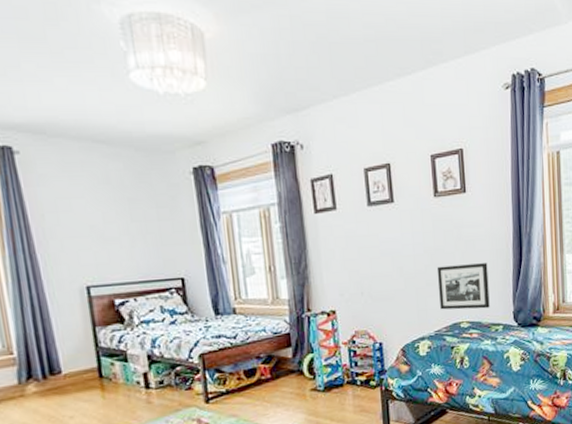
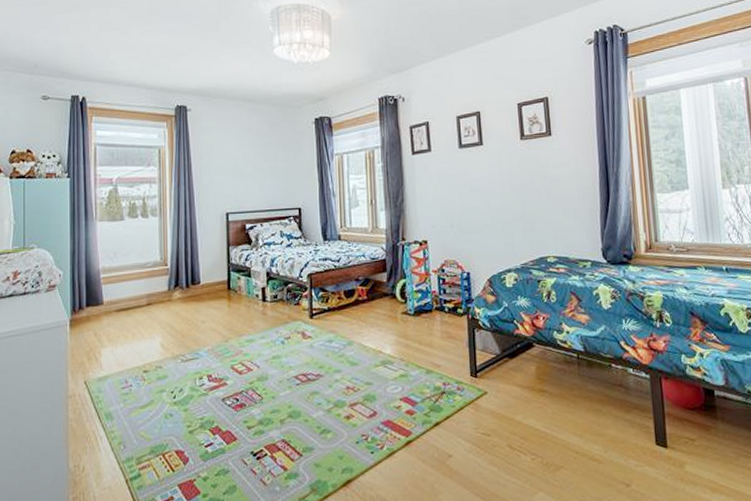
picture frame: present [436,263,490,310] -> none [523,201,577,245]

